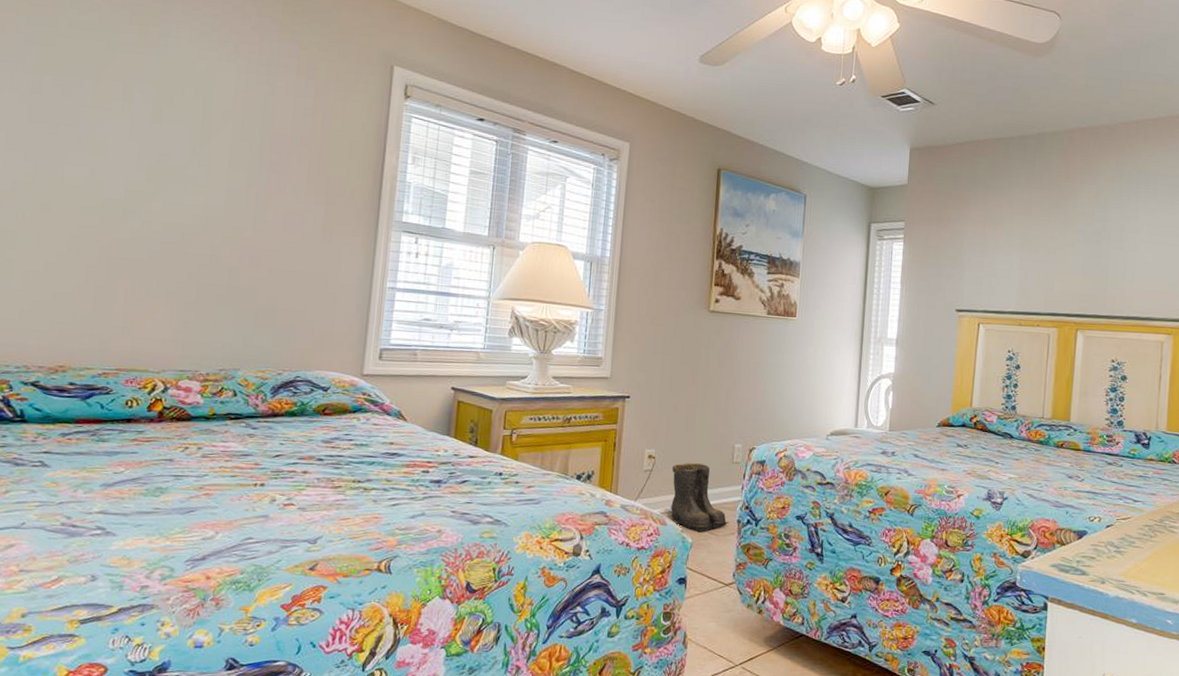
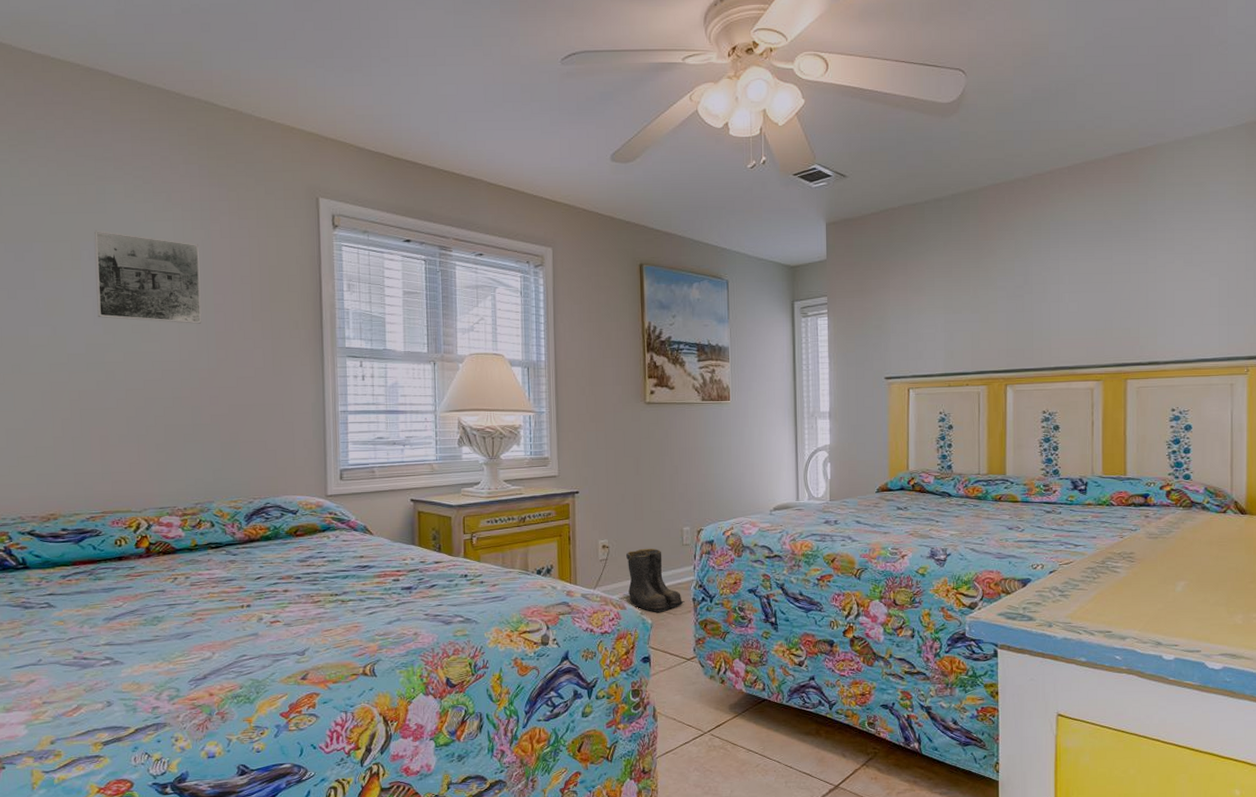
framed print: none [142,73,260,181] -> present [93,230,202,324]

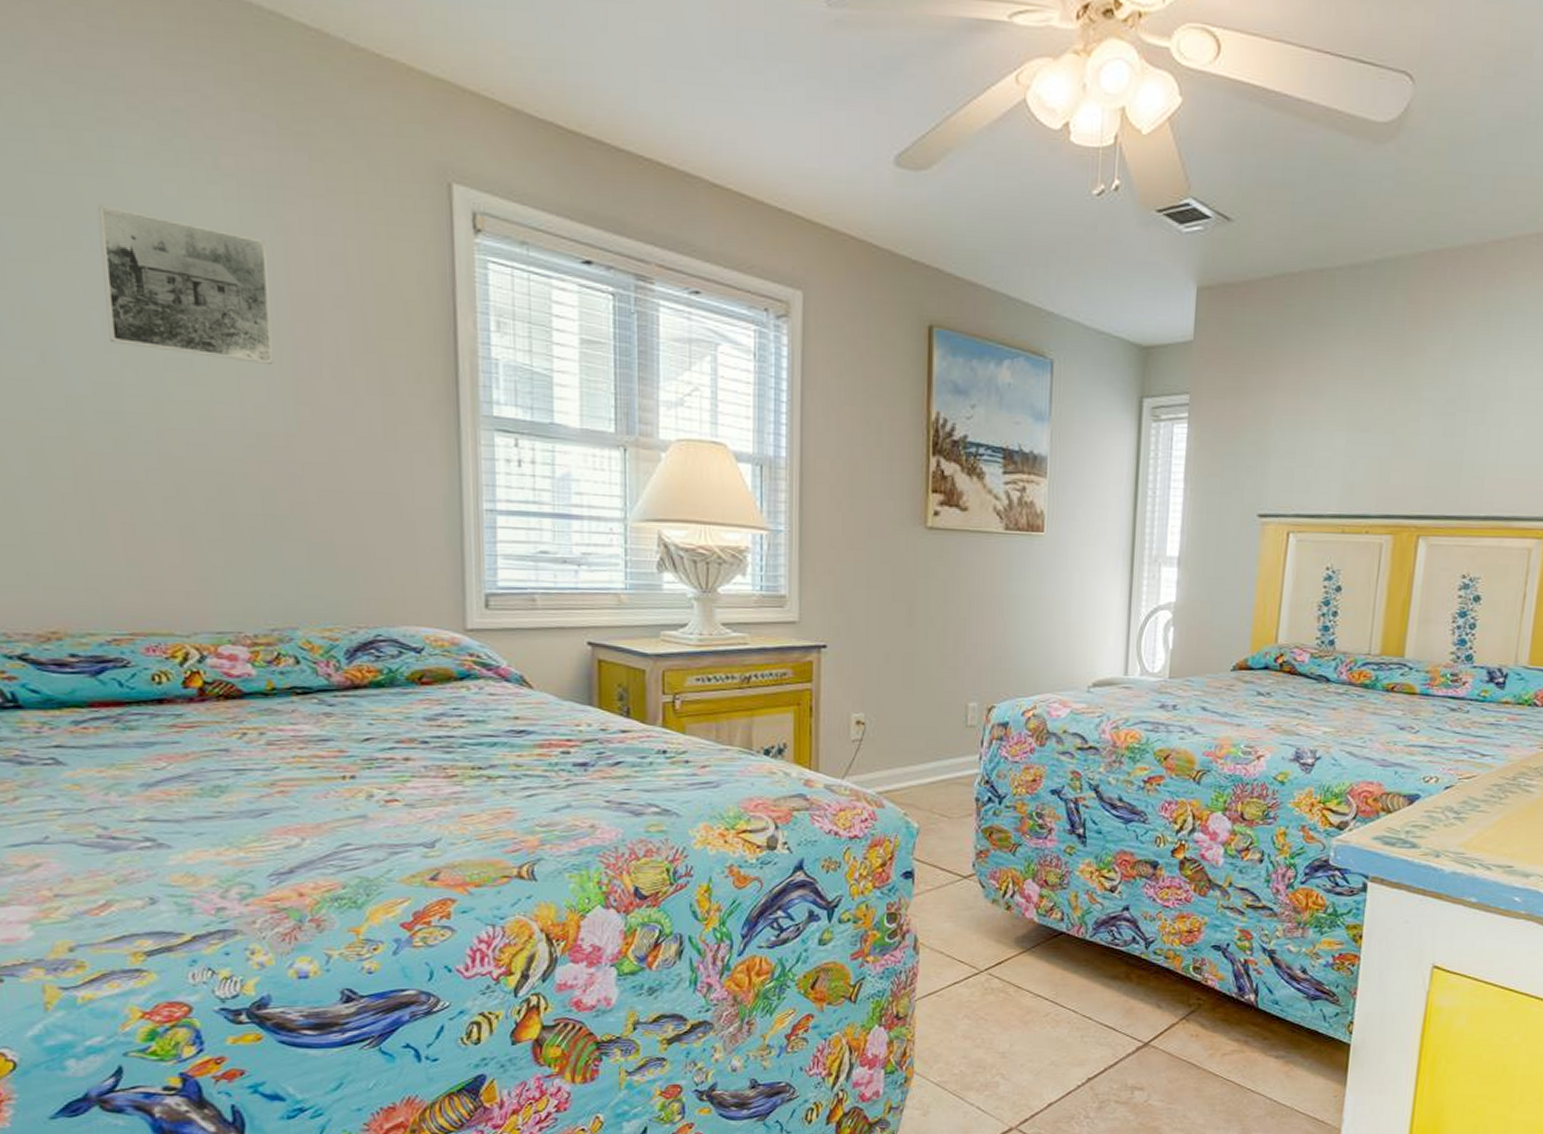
boots: present [626,548,685,613] -> none [888,727,965,815]

